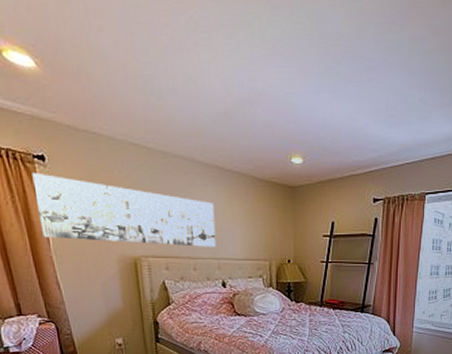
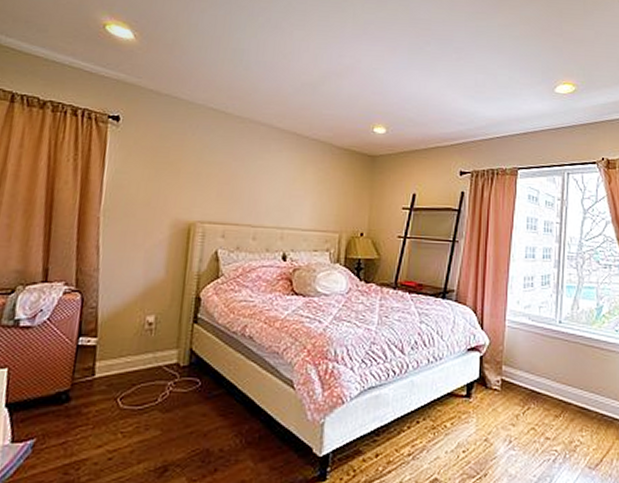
wall art: present [32,172,217,247] -> none [94,131,286,215]

